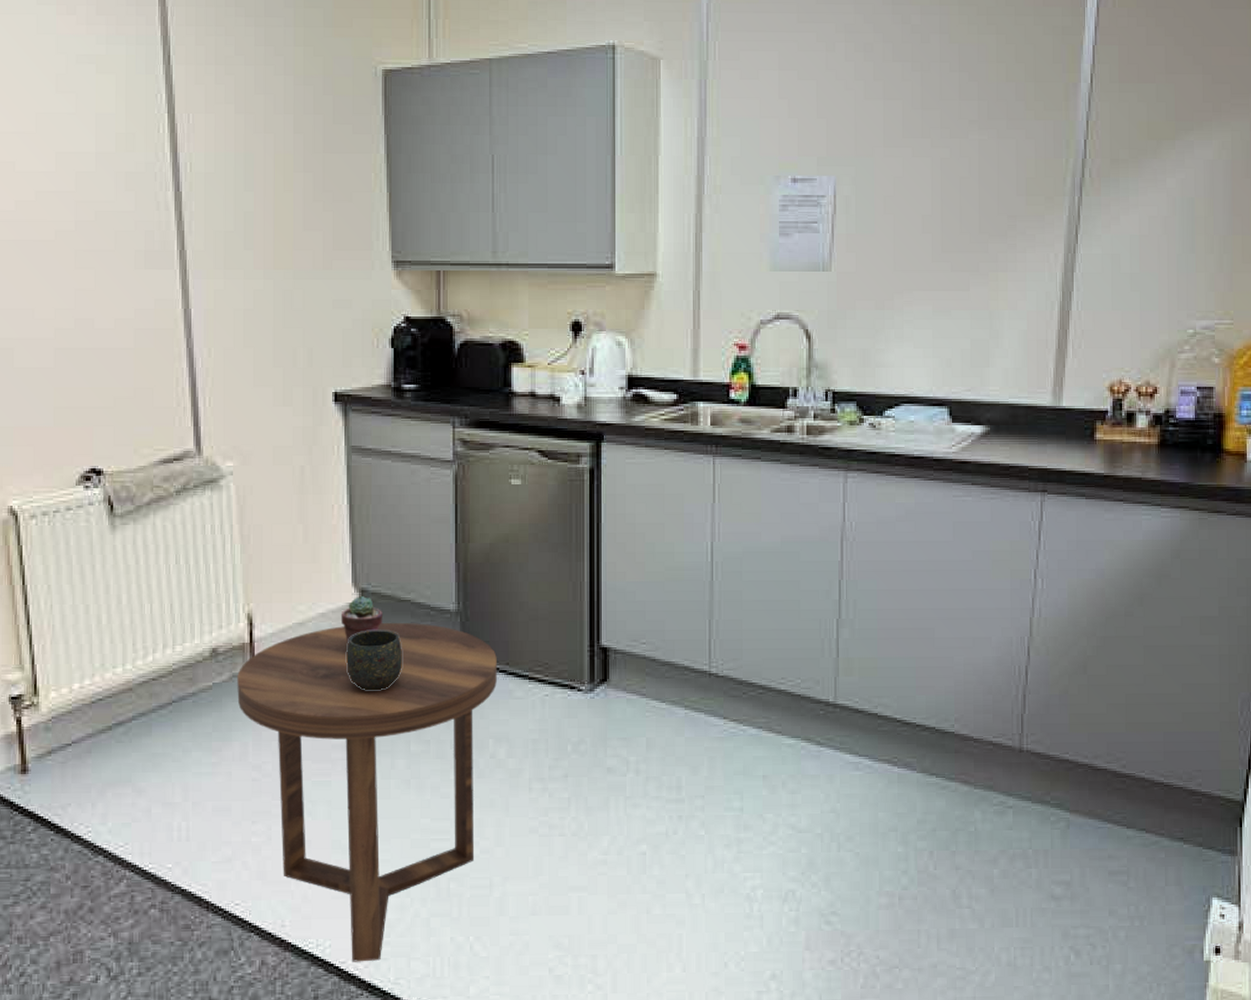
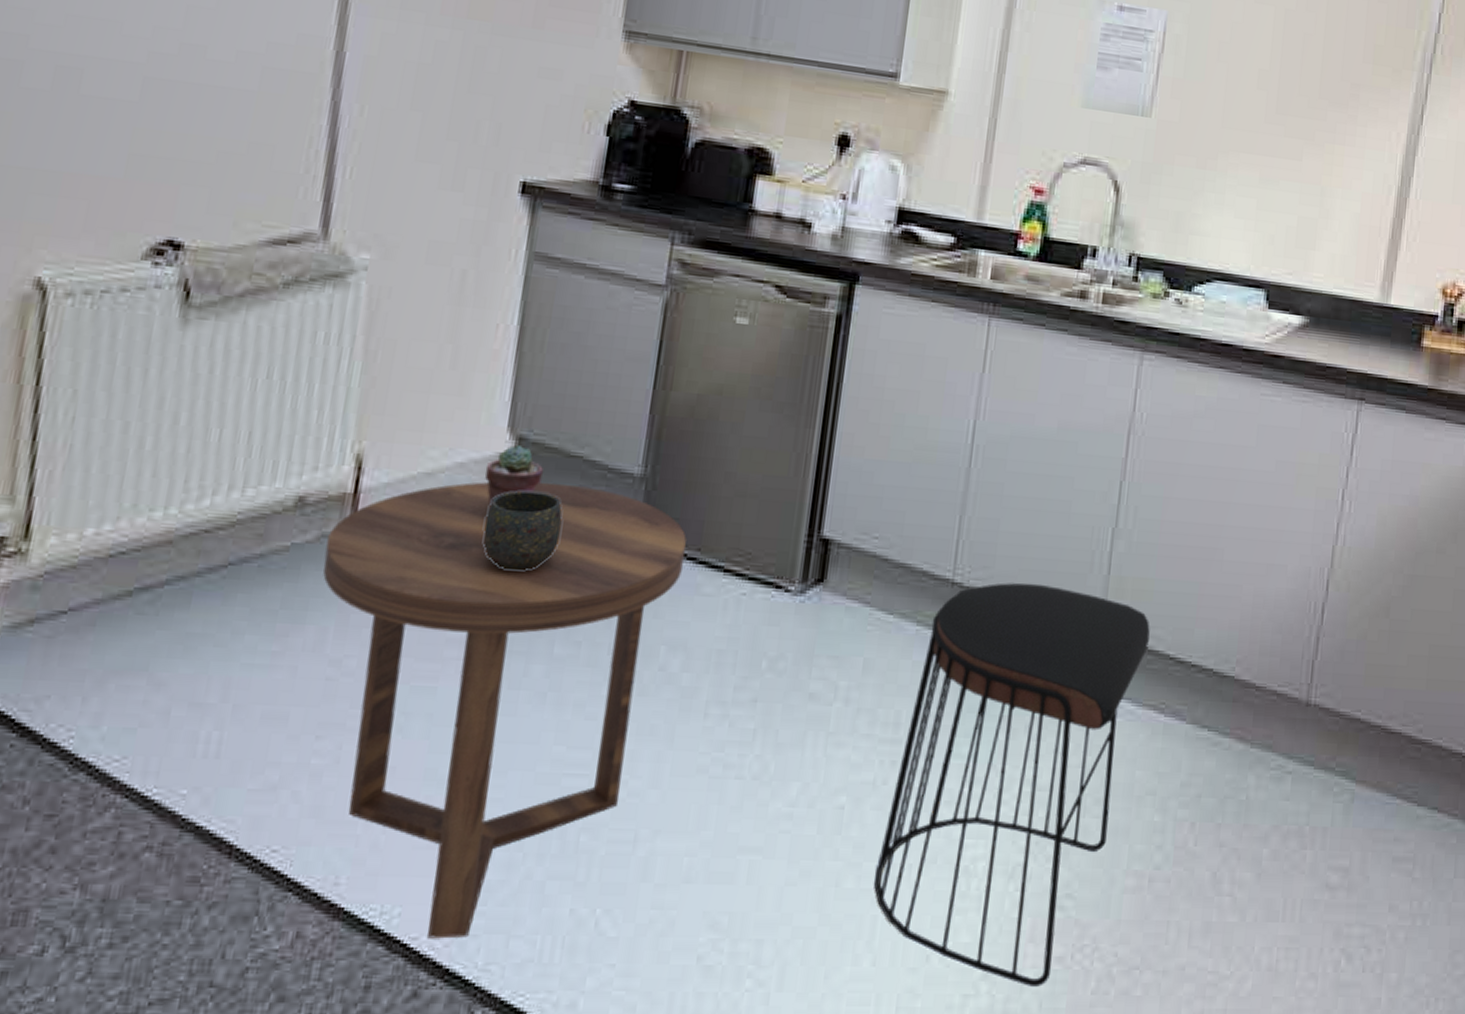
stool: none [677,669,878,984] -> present [874,582,1150,987]

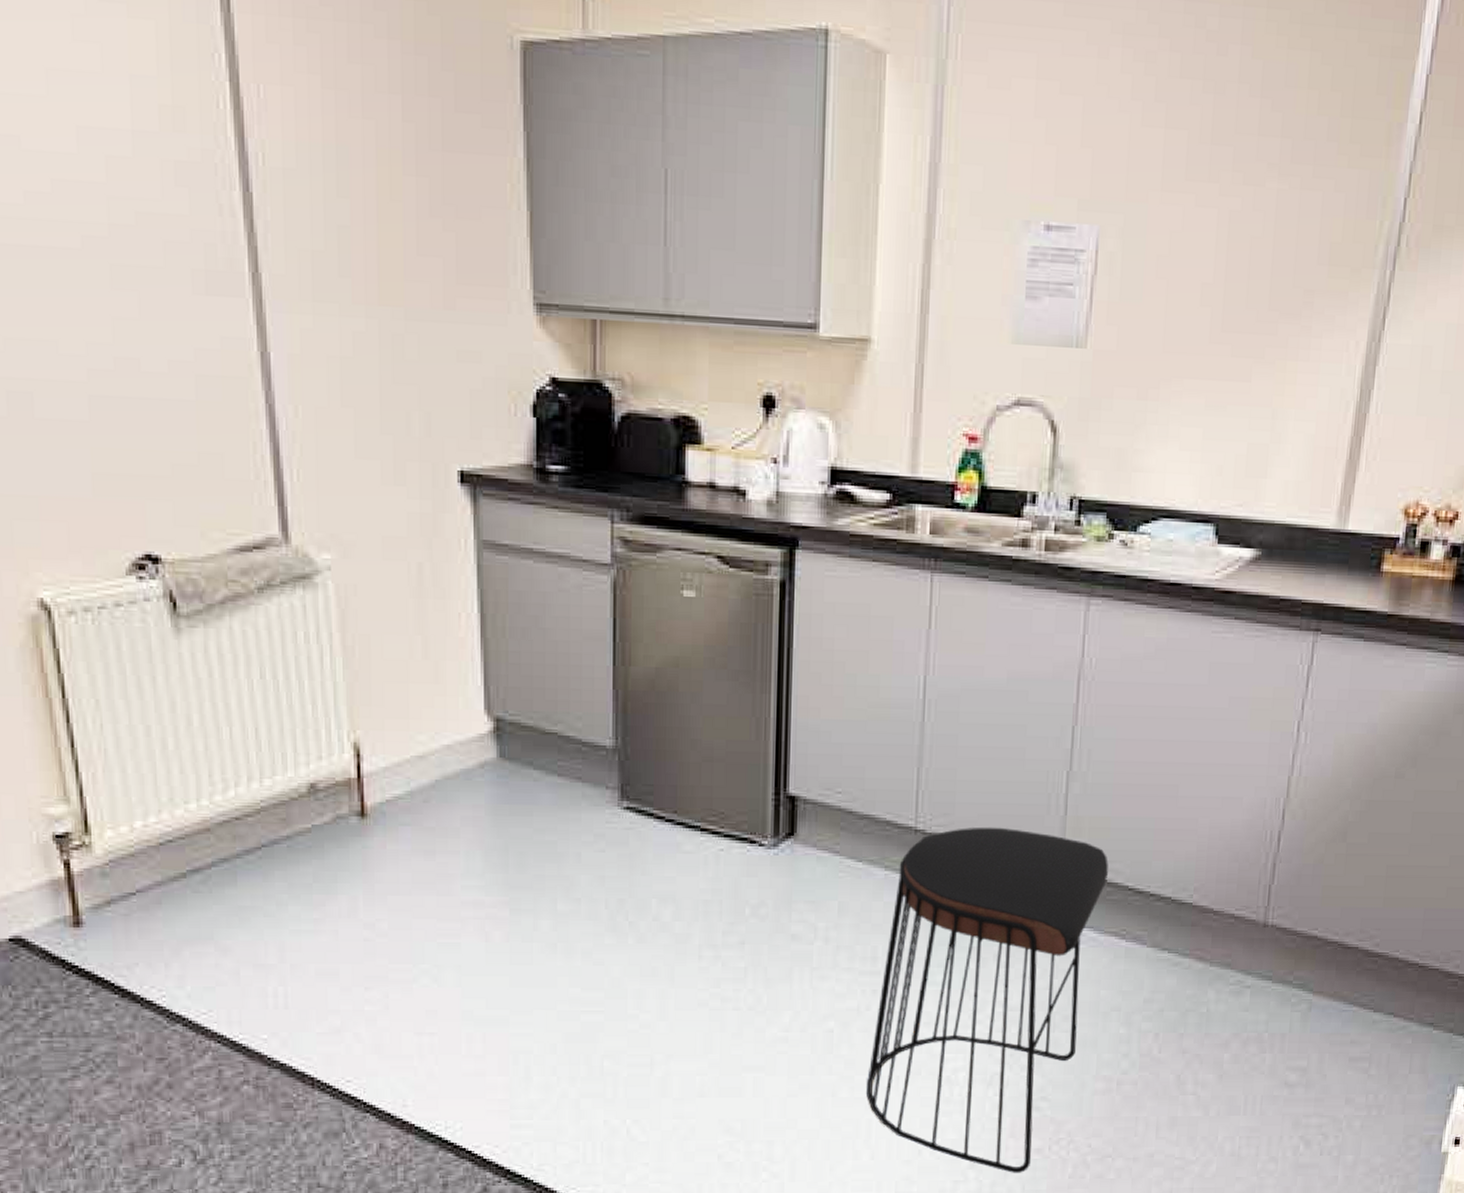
side table: present [323,482,686,939] -> none [342,758,662,1147]
mug: present [483,490,563,571] -> none [478,767,547,840]
potted succulent: present [484,444,544,507] -> none [470,725,524,784]

